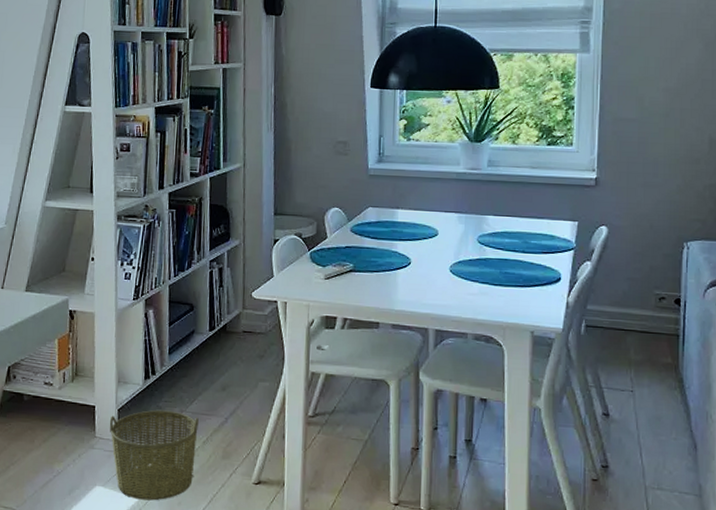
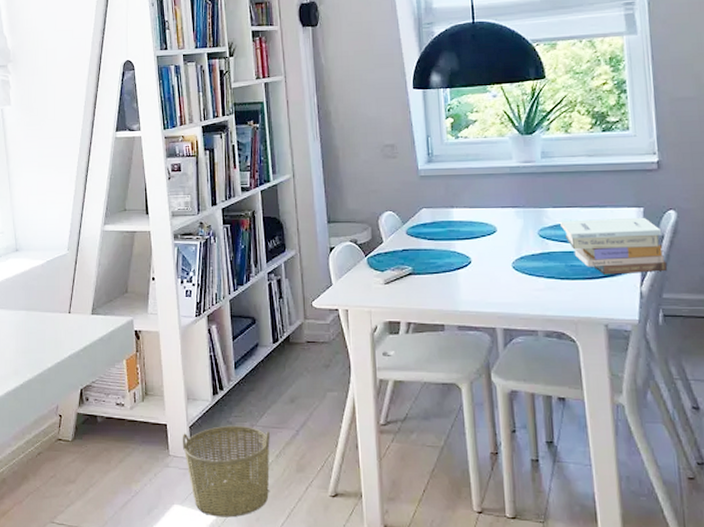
books: none [499,229,594,285] -> present [560,217,667,275]

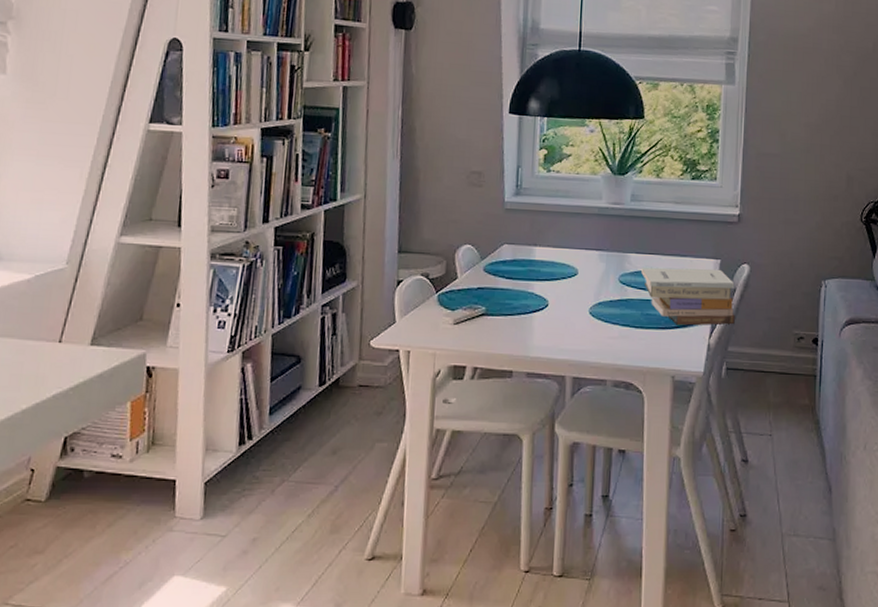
basket: present [182,425,270,518] -> none [193,480,303,588]

